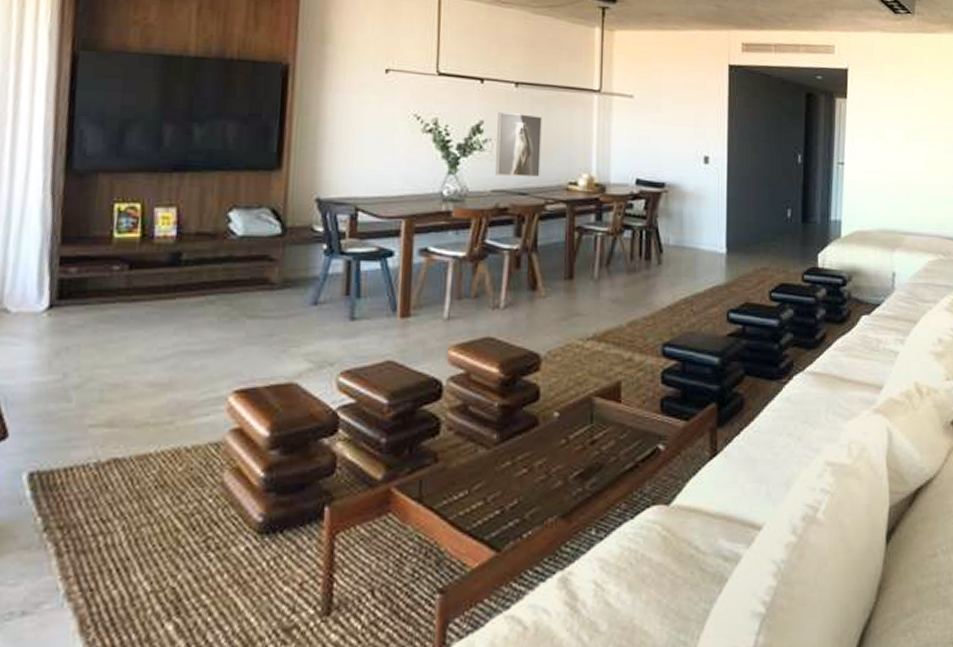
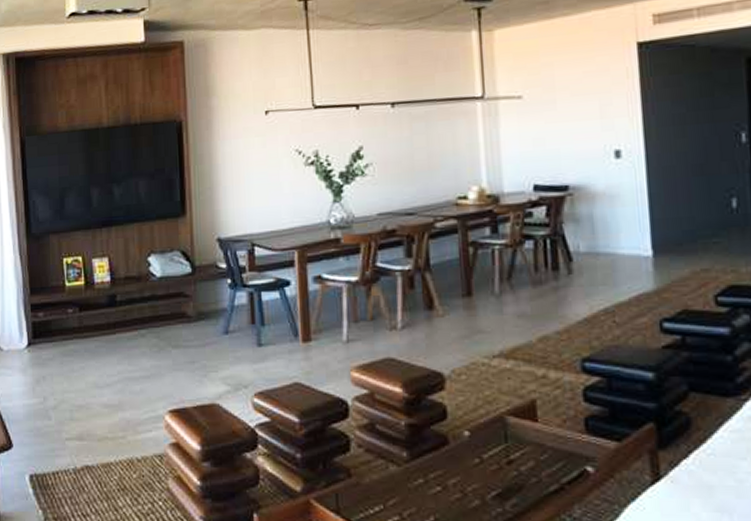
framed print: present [496,111,542,177] -> none [377,133,426,198]

